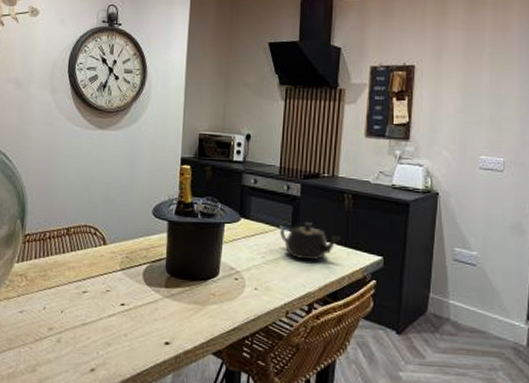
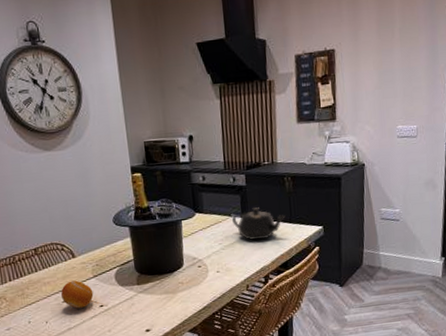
fruit: none [82,270,117,303] -> present [60,280,94,309]

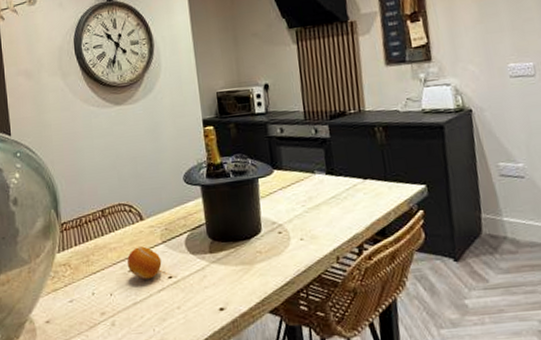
teapot: present [232,207,286,241] -> none [315,163,379,202]

